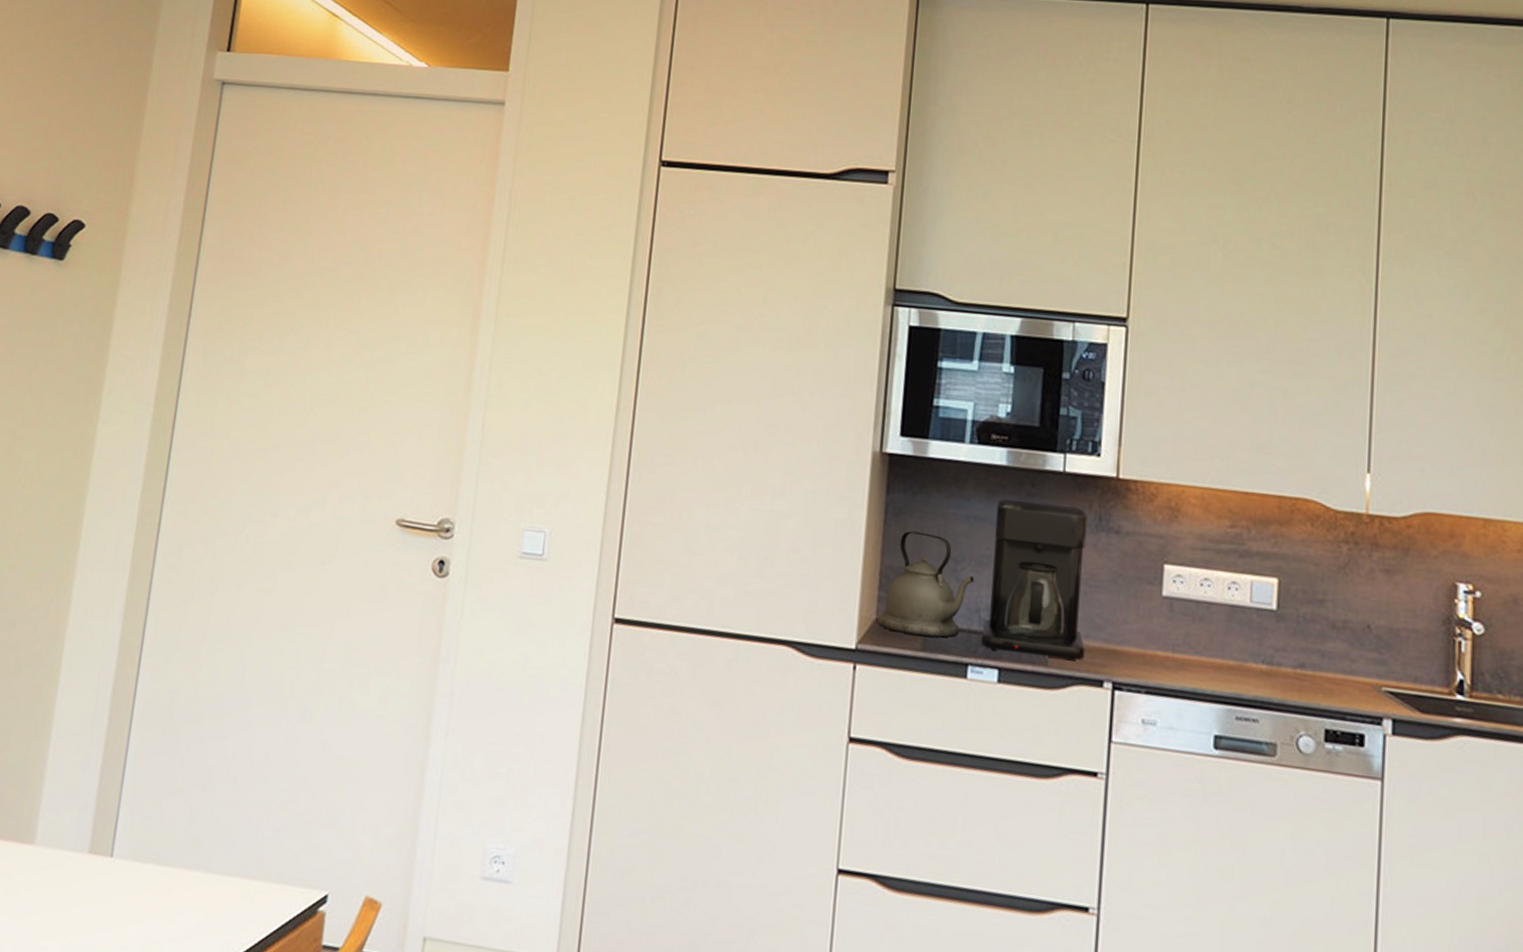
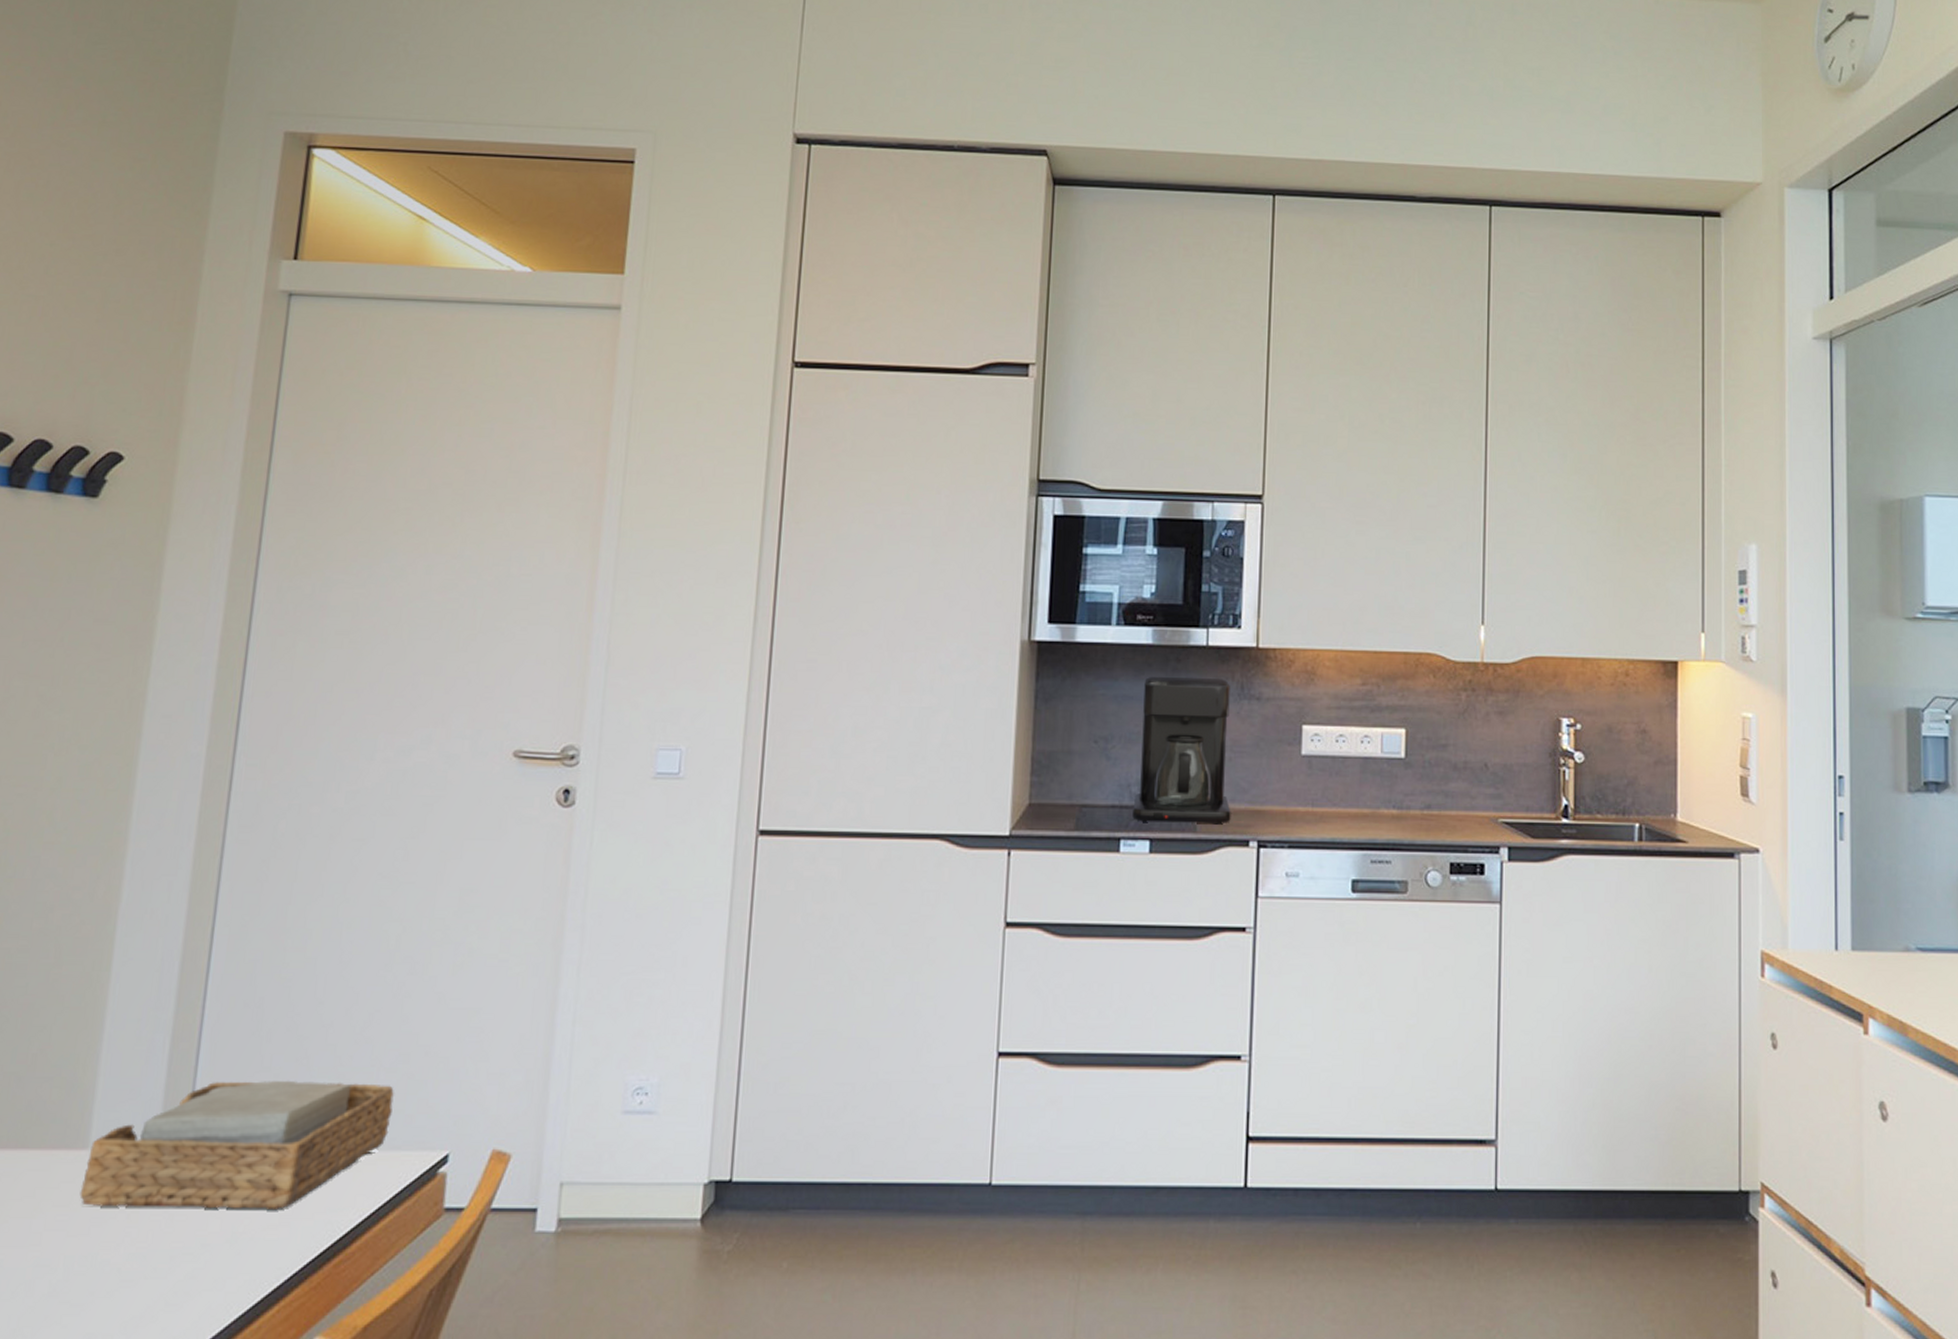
napkin holder: none [26,798,284,924] -> present [79,1081,395,1209]
kettle: present [878,531,974,638] -> none [1031,715,1124,817]

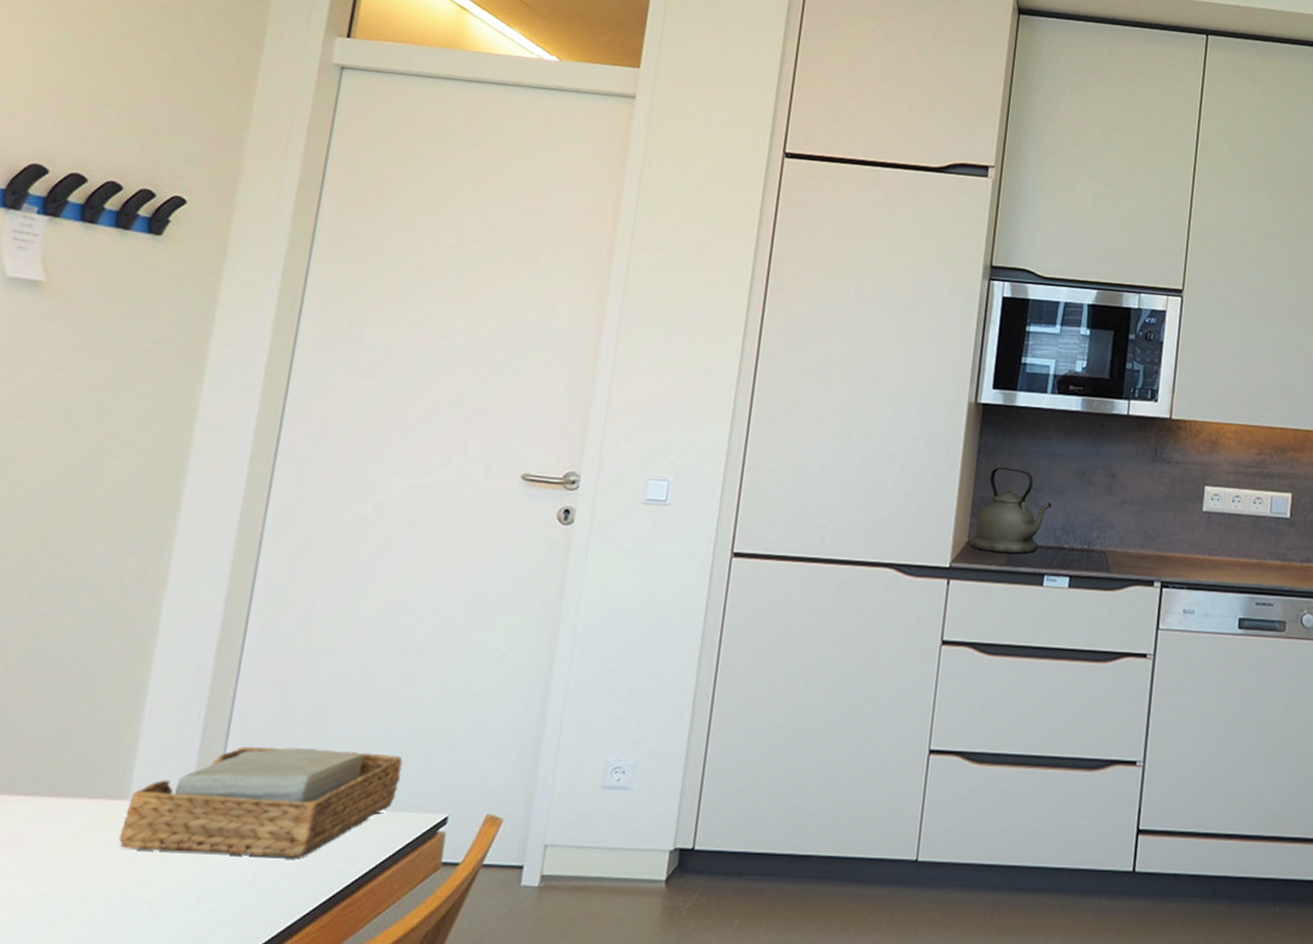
kettle: none [1031,715,1124,817] -> present [969,467,1052,554]
coffee maker: present [1132,676,1231,825] -> none [1056,438,1146,567]

